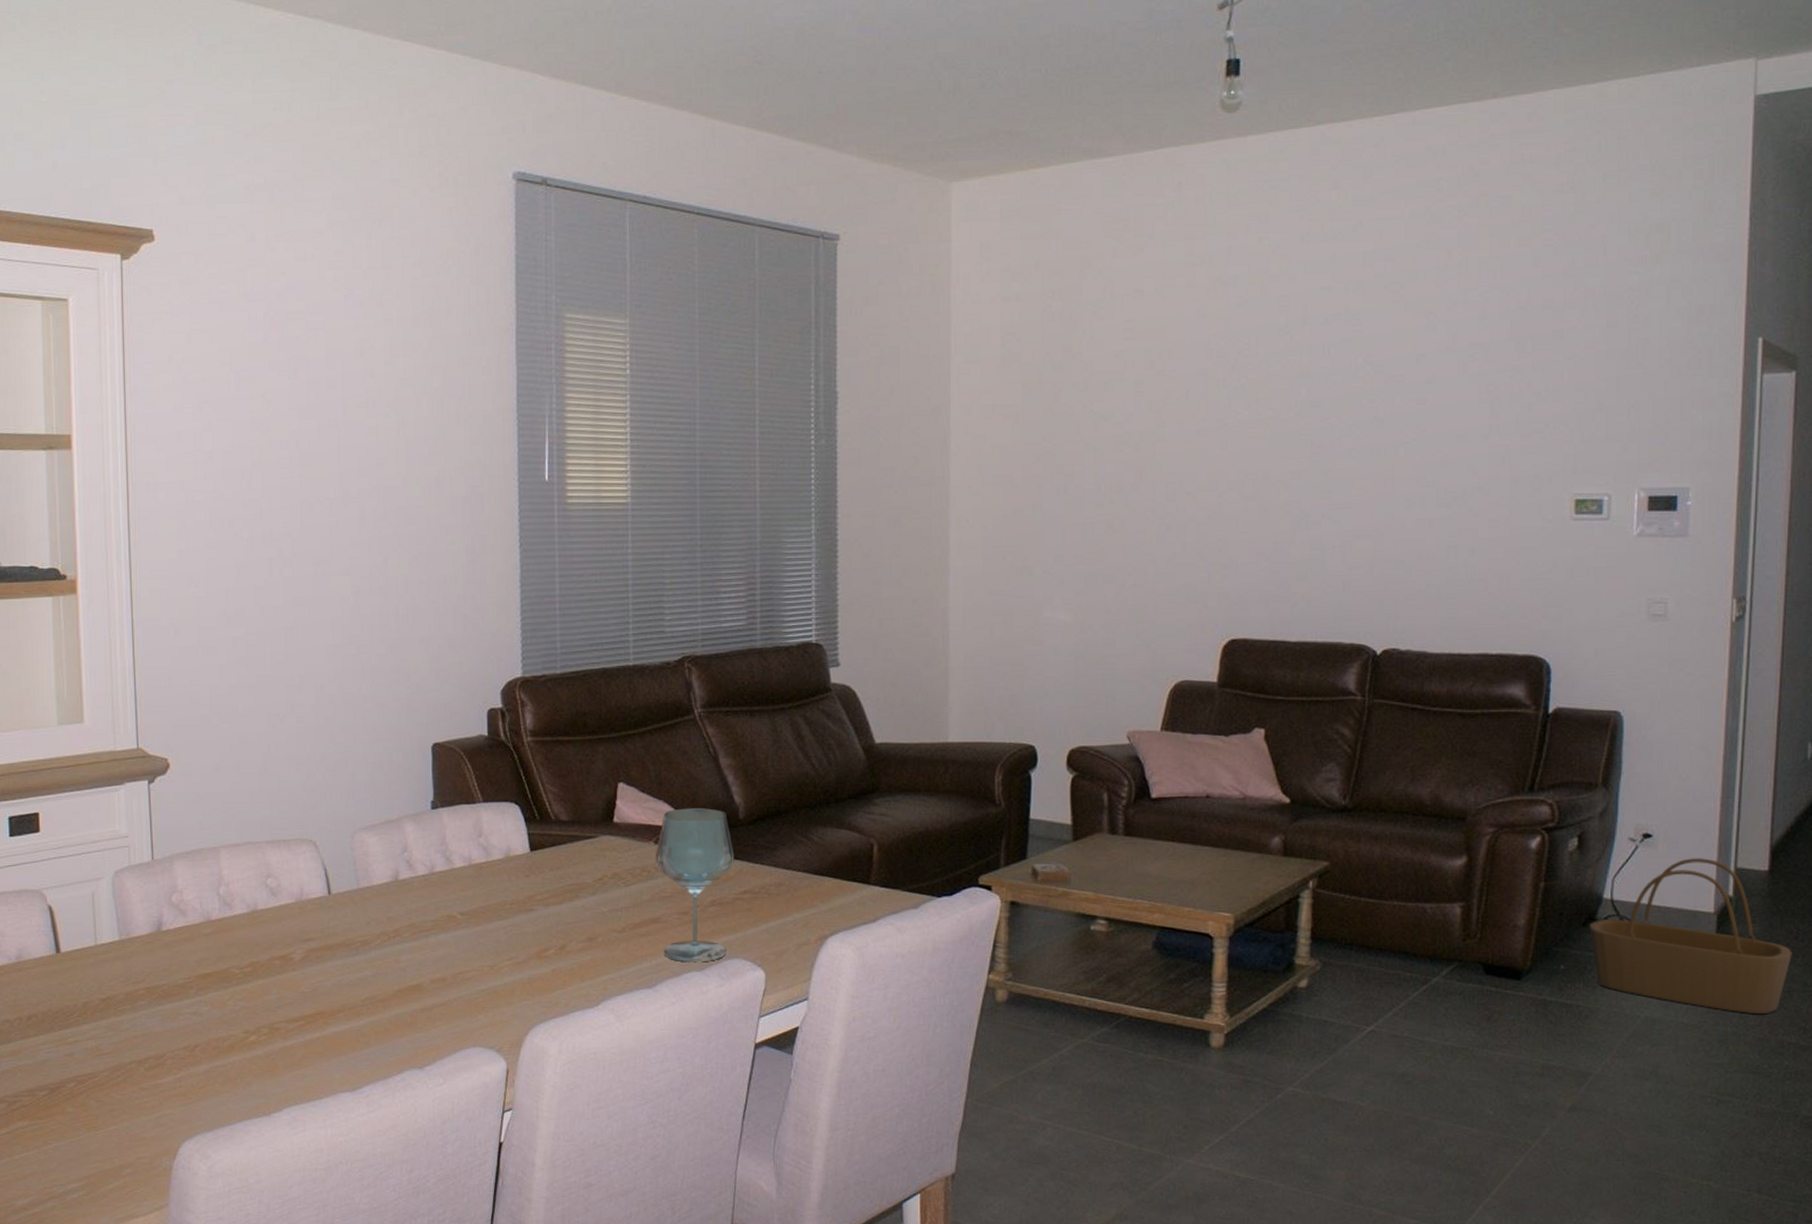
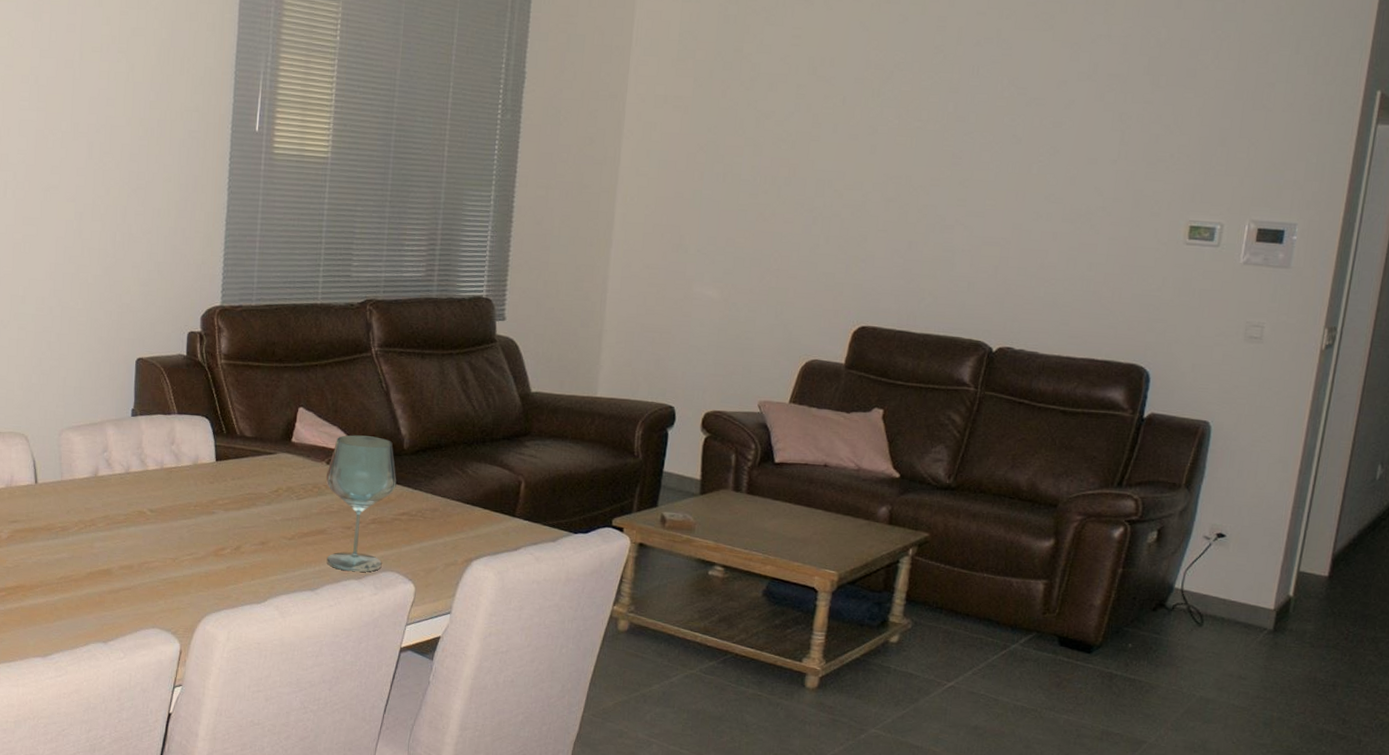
basket: present [1589,858,1792,1015] -> none [1158,559,1341,704]

